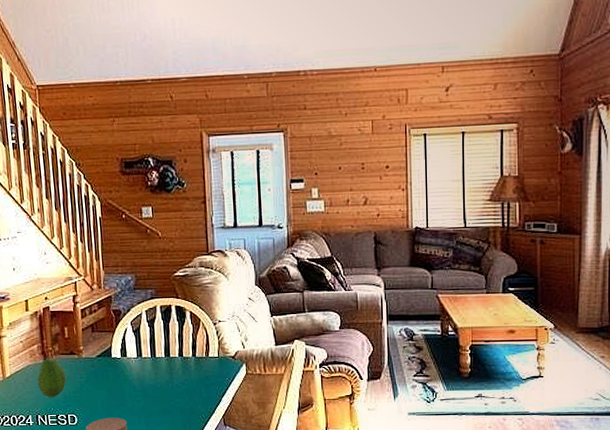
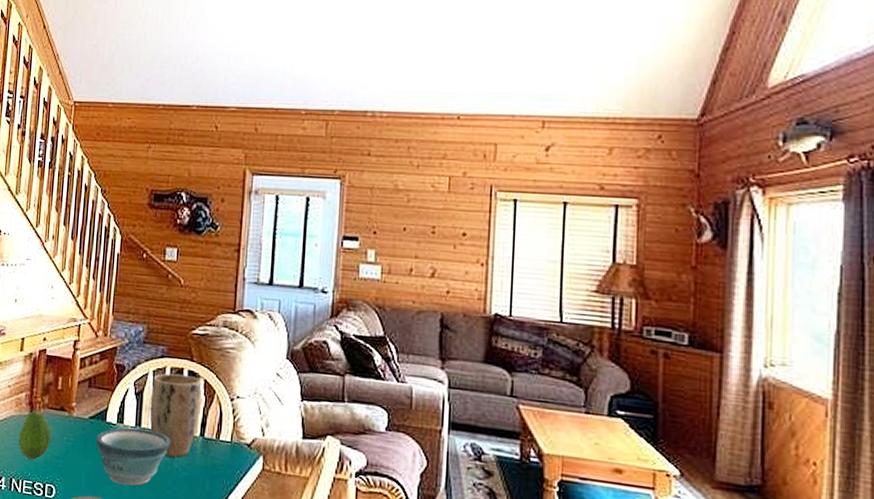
bowl: none [105,358,169,405] -> present [96,427,171,486]
plant pot: none [146,310,189,376] -> present [149,373,202,458]

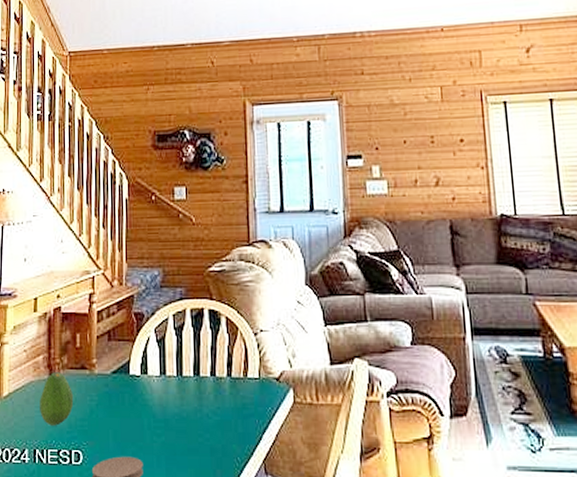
bowl: present [96,427,171,486] -> none [121,377,198,440]
plant pot: present [149,373,202,458] -> none [172,314,224,402]

